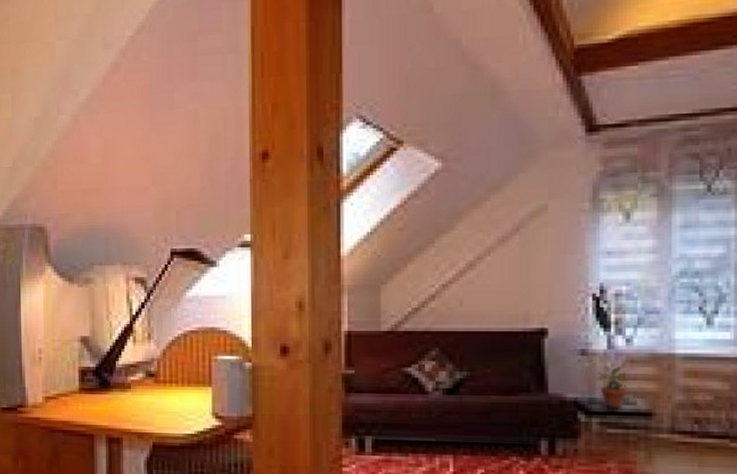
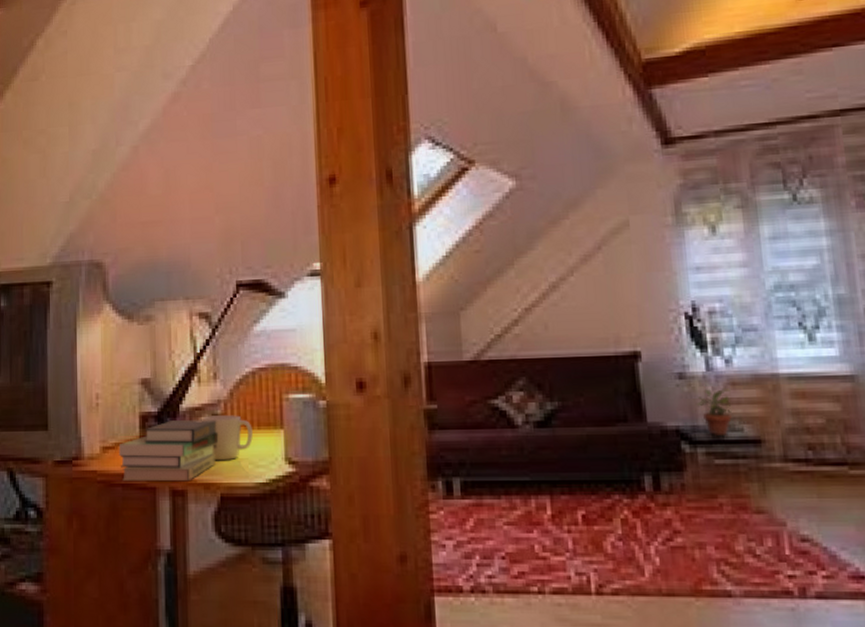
books: none [60,375,152,431] -> present [118,420,219,482]
mug: none [135,372,183,413] -> present [200,415,253,461]

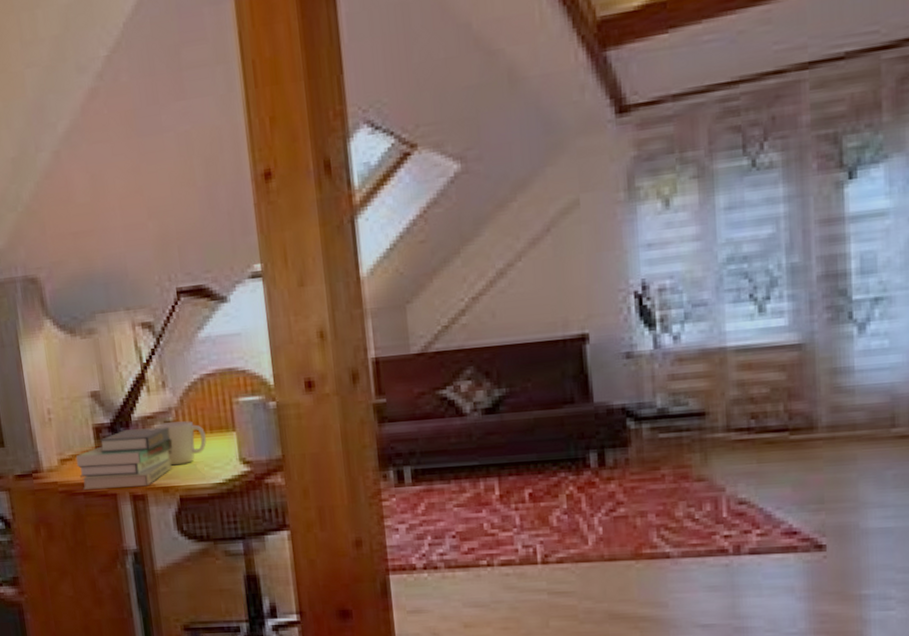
potted plant: present [696,387,732,435] -> none [642,364,677,411]

